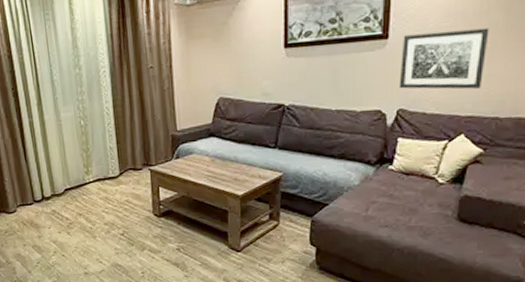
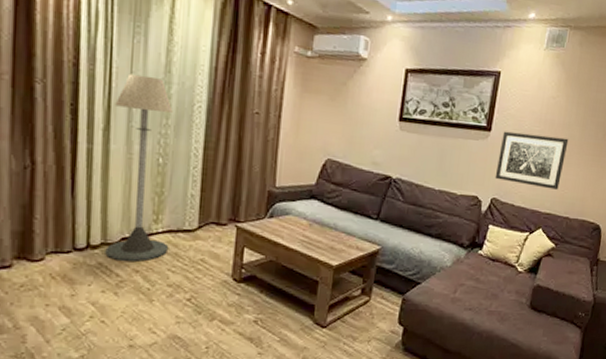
floor lamp: none [41,53,101,207] -> present [105,73,173,261]

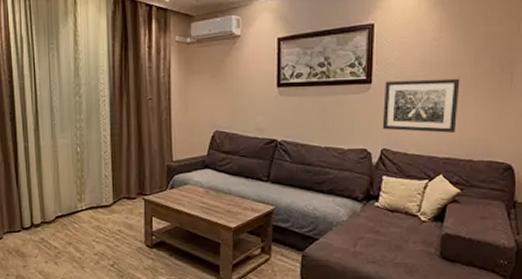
floor lamp: present [105,73,173,261] -> none [40,81,92,235]

